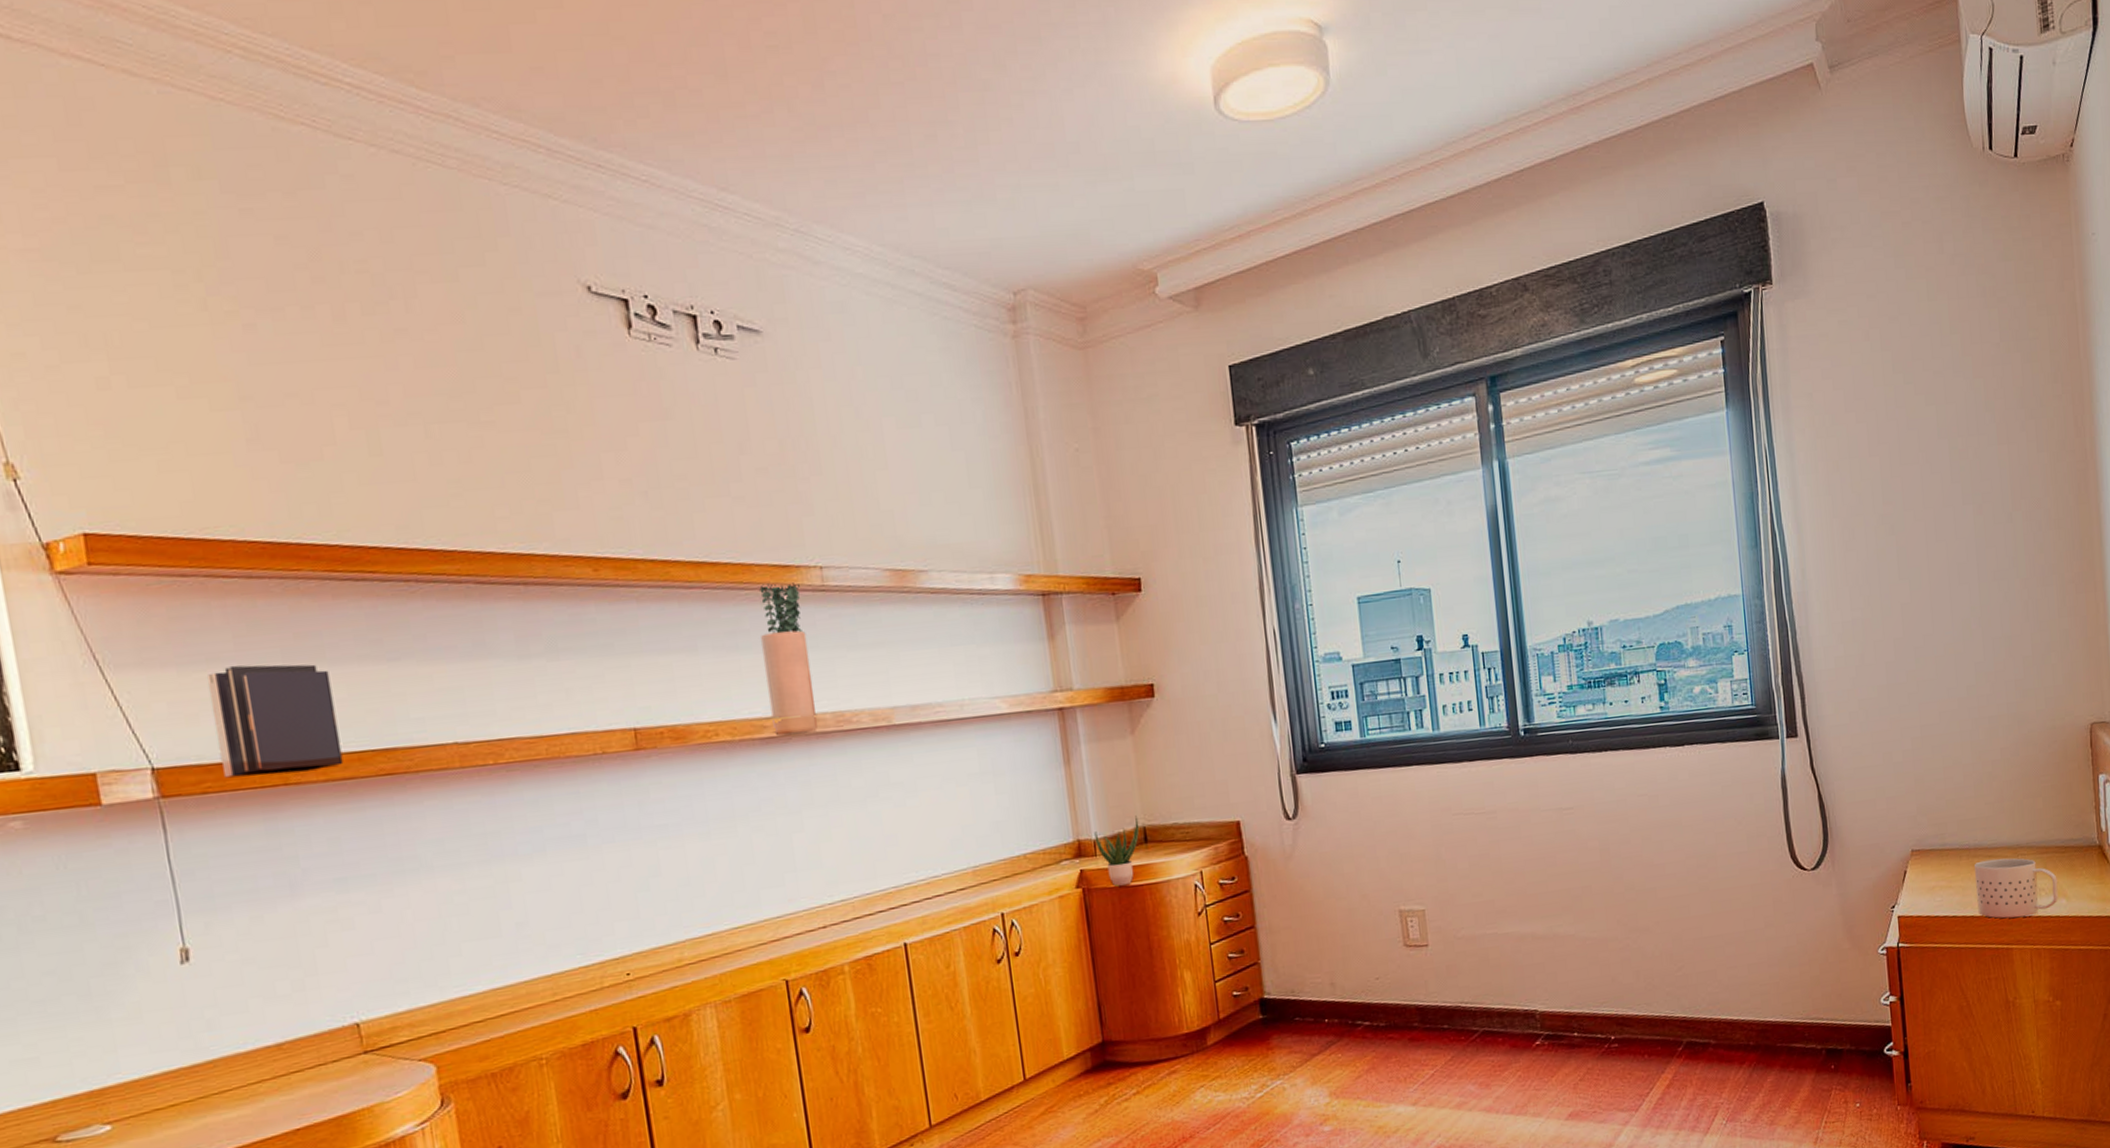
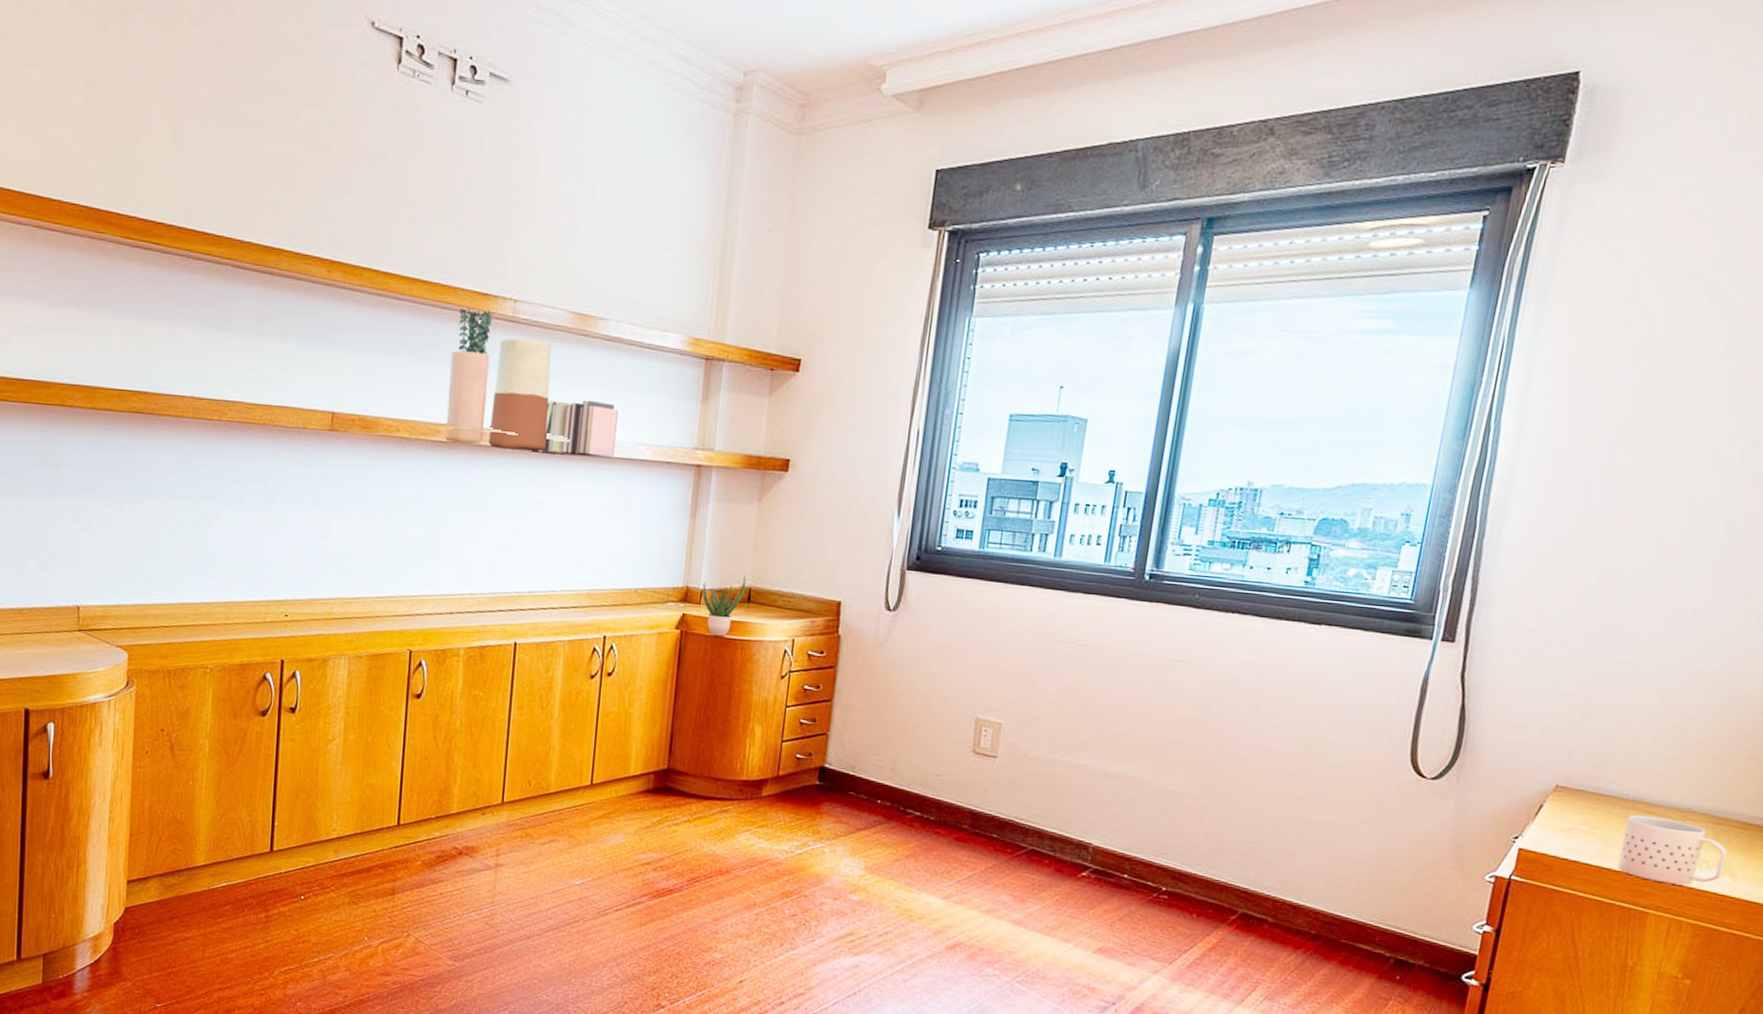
books: present [208,664,344,778] -> none [20,302,110,399]
vase: none [813,606,891,733] -> present [489,338,552,452]
books: none [870,660,968,730] -> present [527,400,618,458]

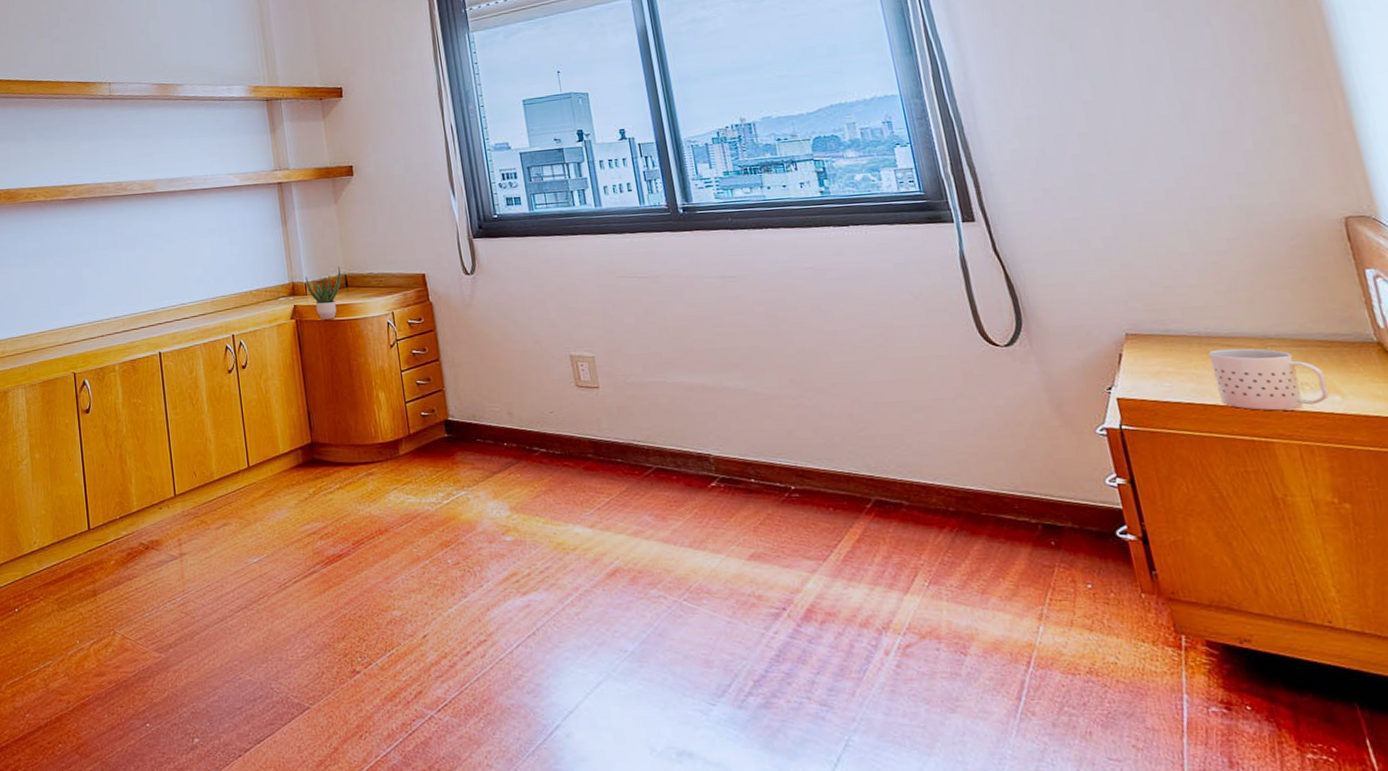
vase: present [445,307,494,444] -> none [67,94,103,198]
vase: present [489,338,552,452] -> none [103,109,154,197]
books: present [527,400,618,458] -> none [139,147,210,196]

